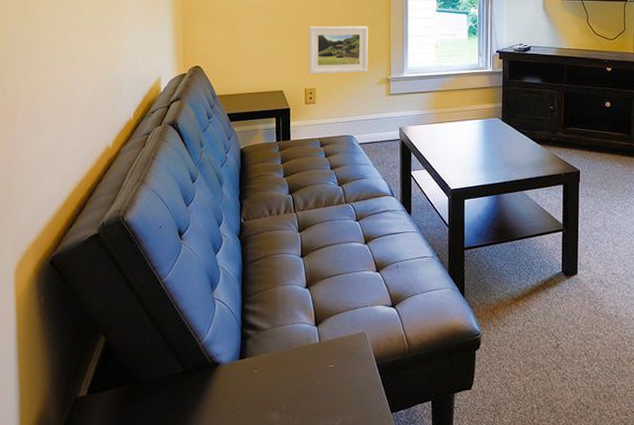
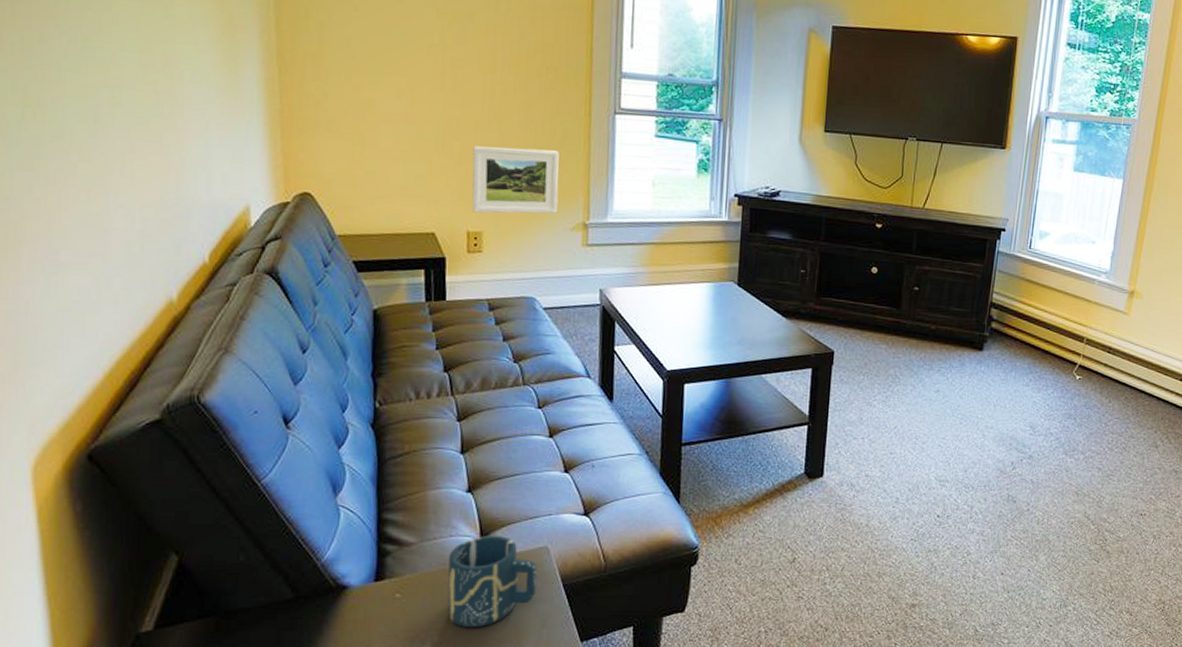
cup: none [291,322,358,399] -> present [448,535,538,628]

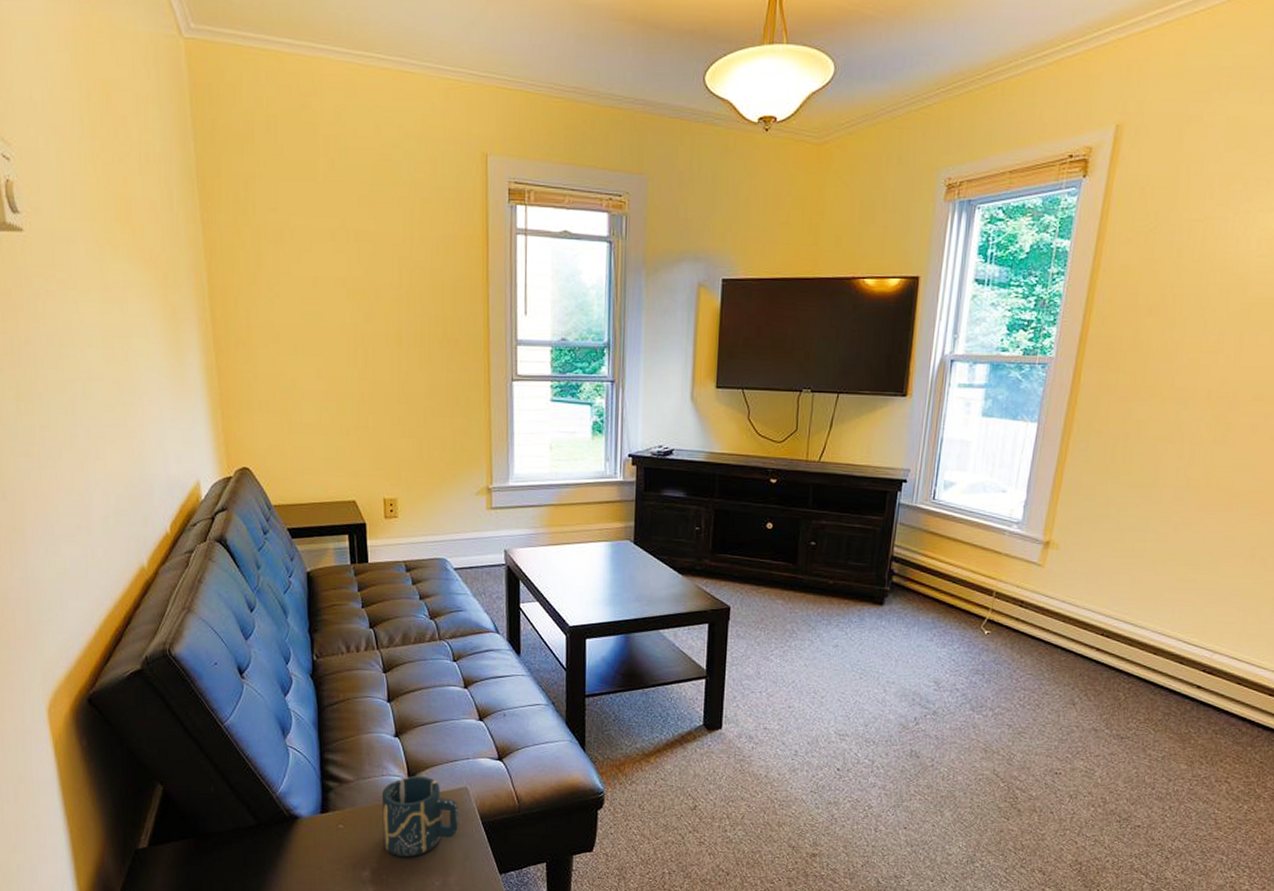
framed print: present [472,146,559,214] -> none [385,418,463,481]

